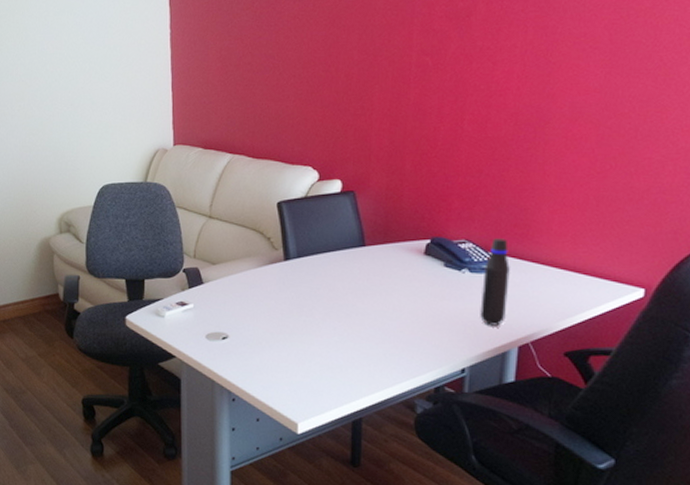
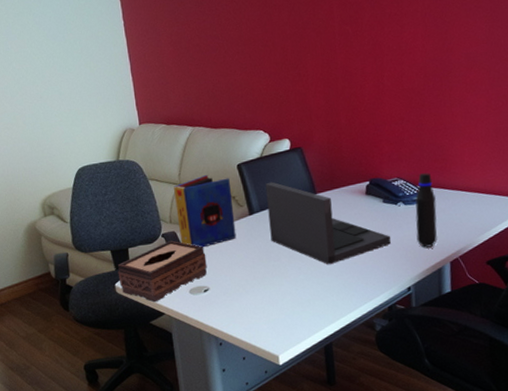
tissue box: none [130,277,229,343] -> present [118,240,207,303]
book: none [202,210,267,290] -> present [174,175,237,248]
laptop: none [305,226,447,330] -> present [265,181,391,265]

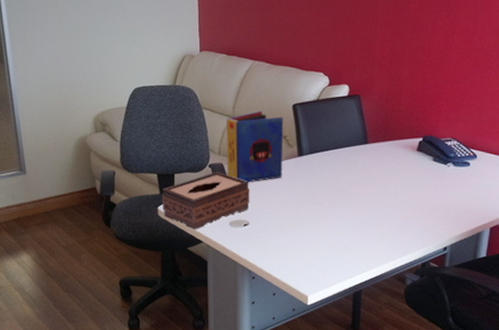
laptop: present [265,181,391,265] -> none [316,126,435,216]
water bottle: present [415,173,437,248] -> none [461,137,487,211]

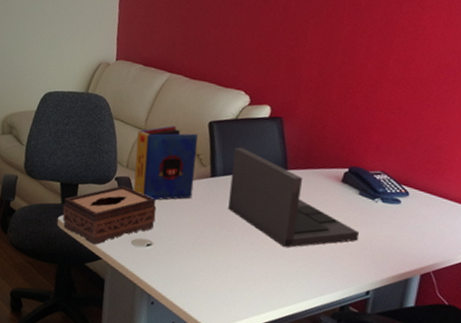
laptop: none [316,126,435,216] -> present [228,147,359,248]

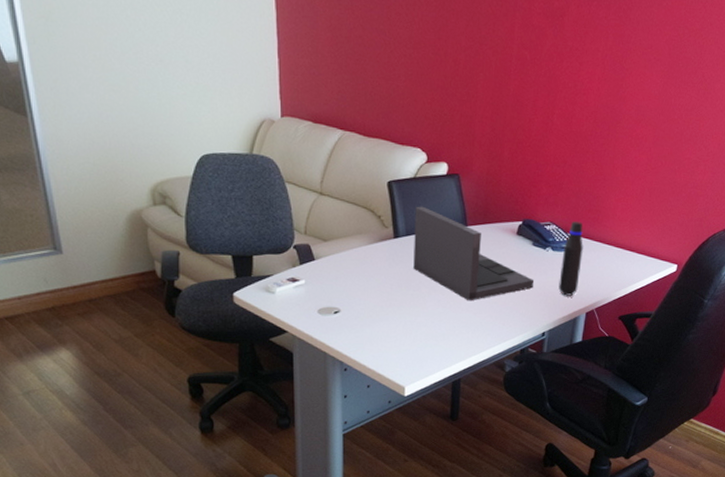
tissue box: present [62,185,157,245] -> none [238,253,341,319]
book: present [133,126,198,201] -> none [313,187,378,266]
water bottle: none [388,172,420,254] -> present [558,221,583,296]

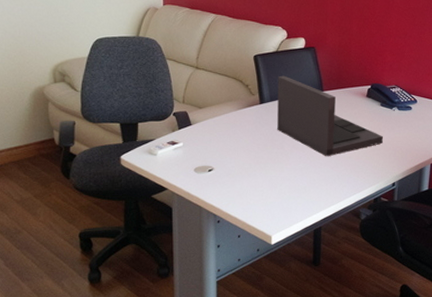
water bottle: present [558,221,583,296] -> none [405,84,425,149]

